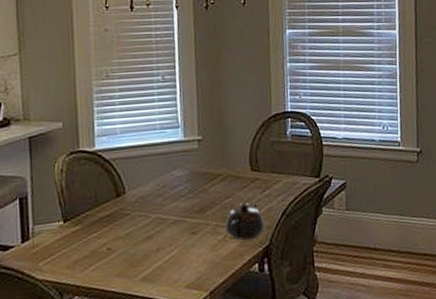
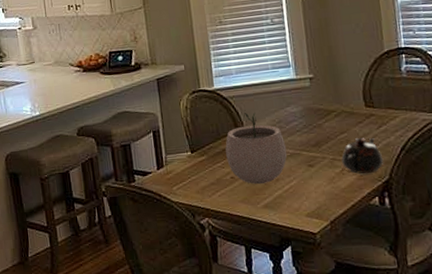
plant pot: none [103,176,170,256] -> present [225,113,287,185]

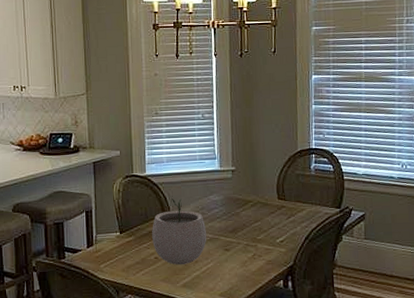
teapot: present [341,137,384,174] -> none [254,226,290,259]

